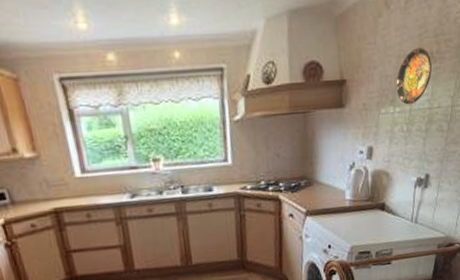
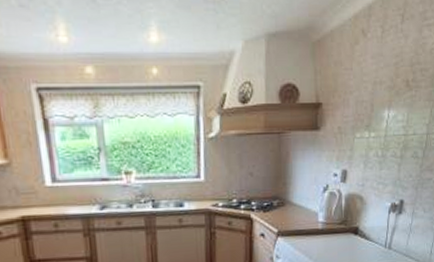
decorative plate: present [396,48,432,105] -> none [371,76,407,131]

